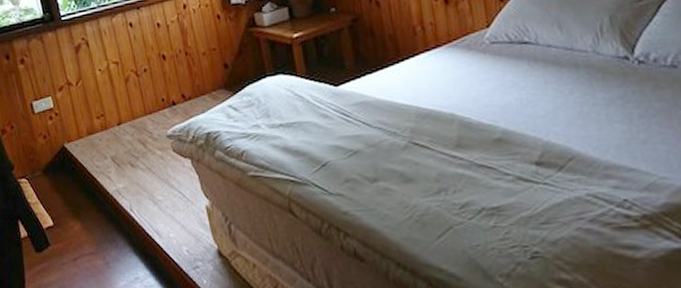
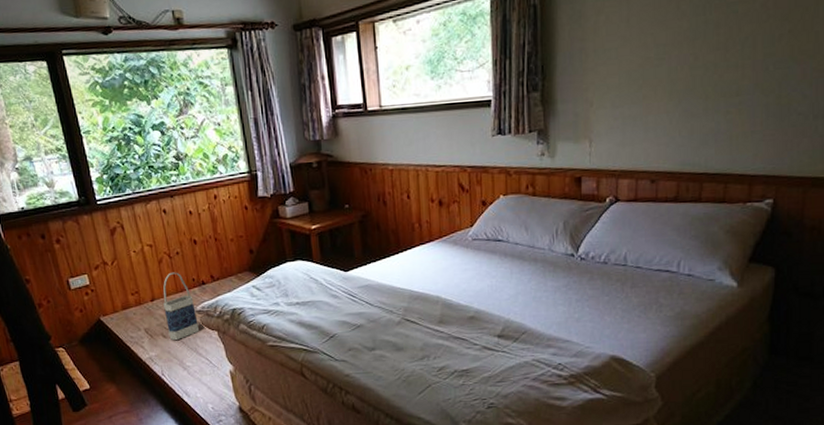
bag: none [130,91,171,169] -> present [163,272,200,340]

